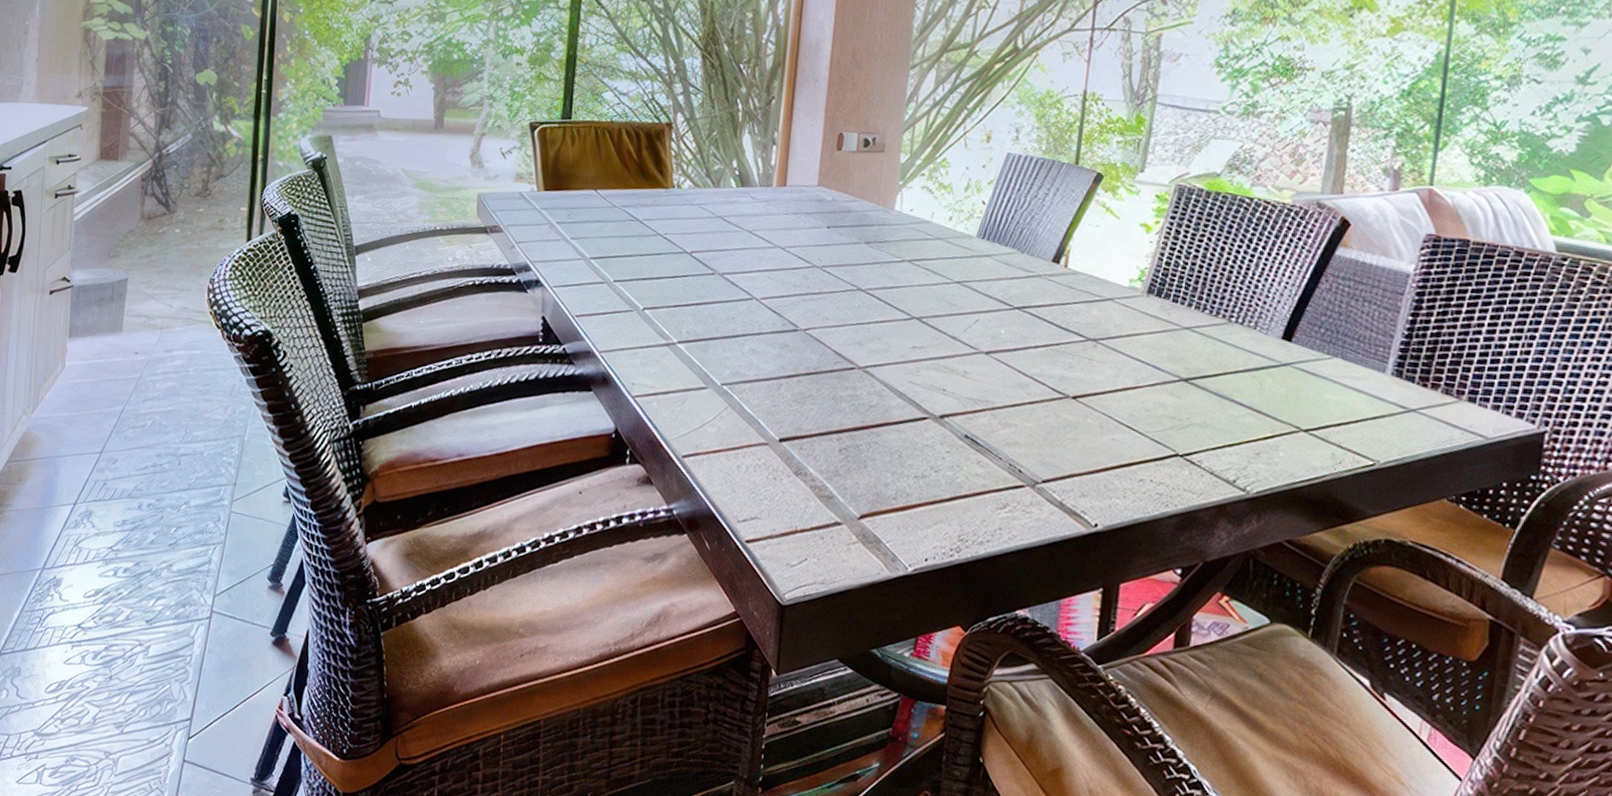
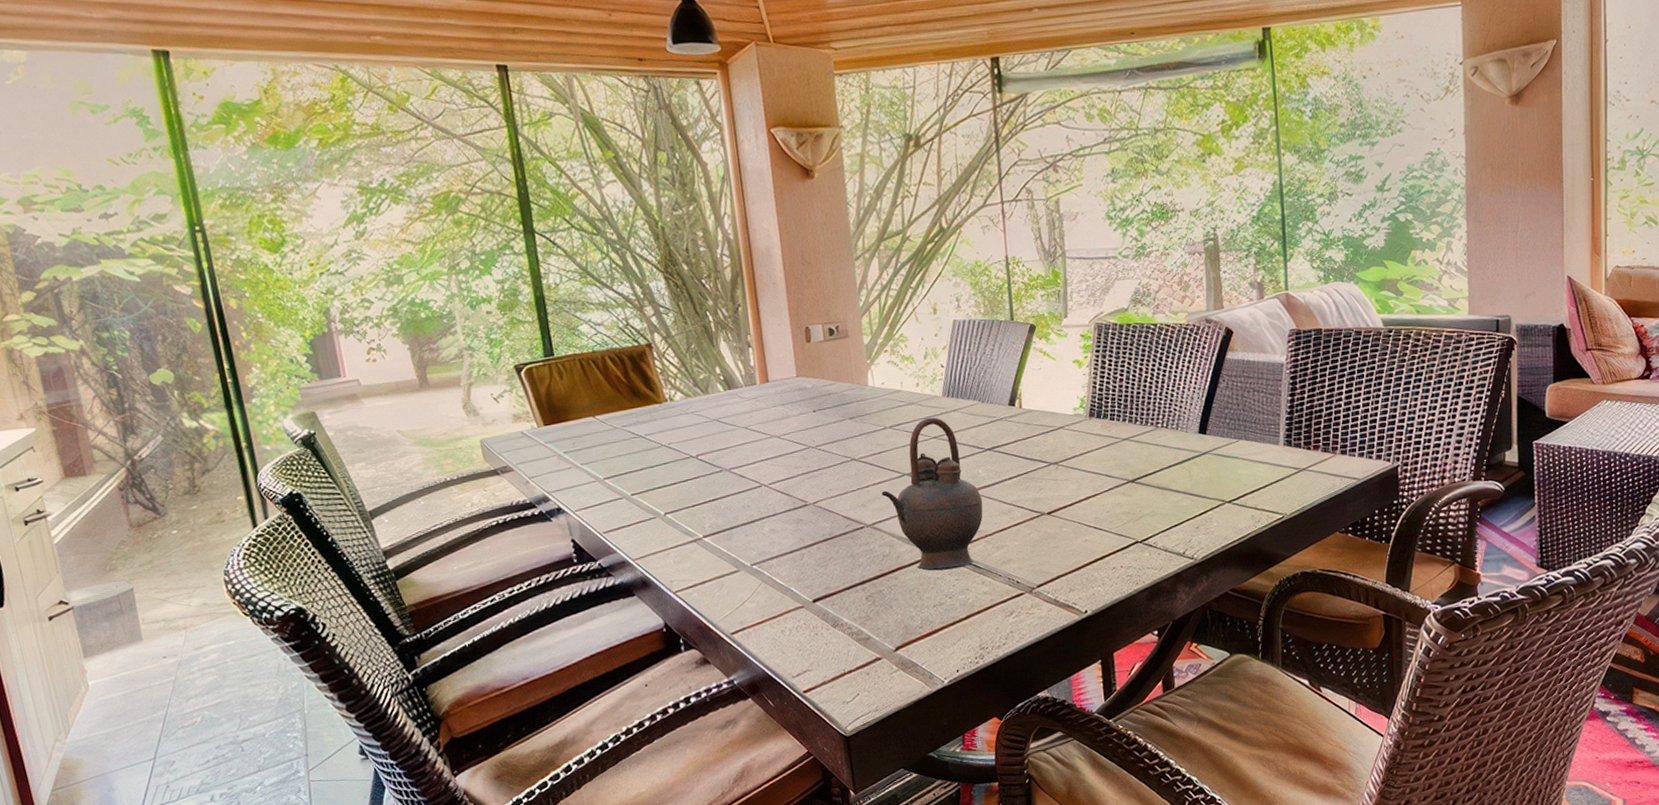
teapot: none [883,258,999,439] -> present [881,417,983,571]

